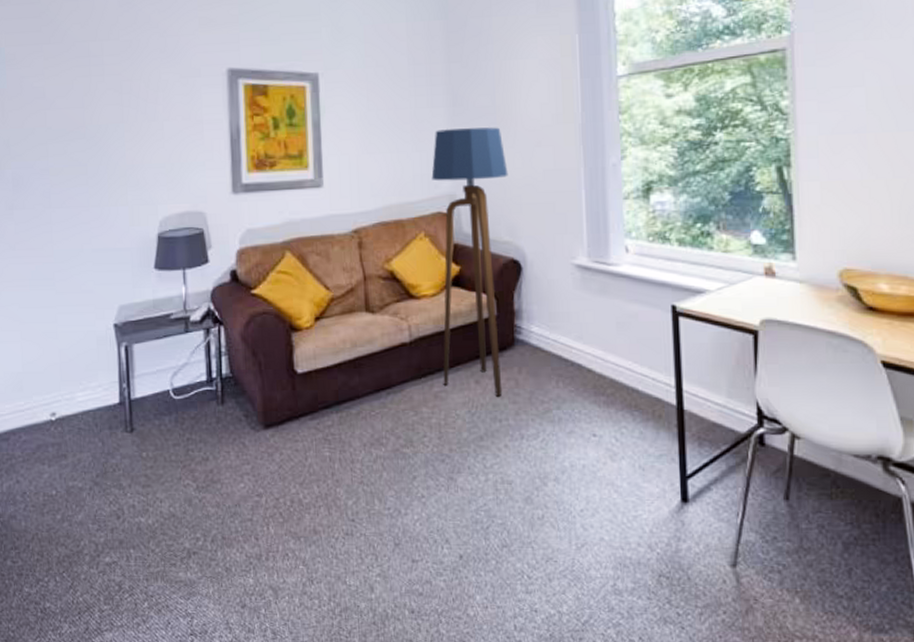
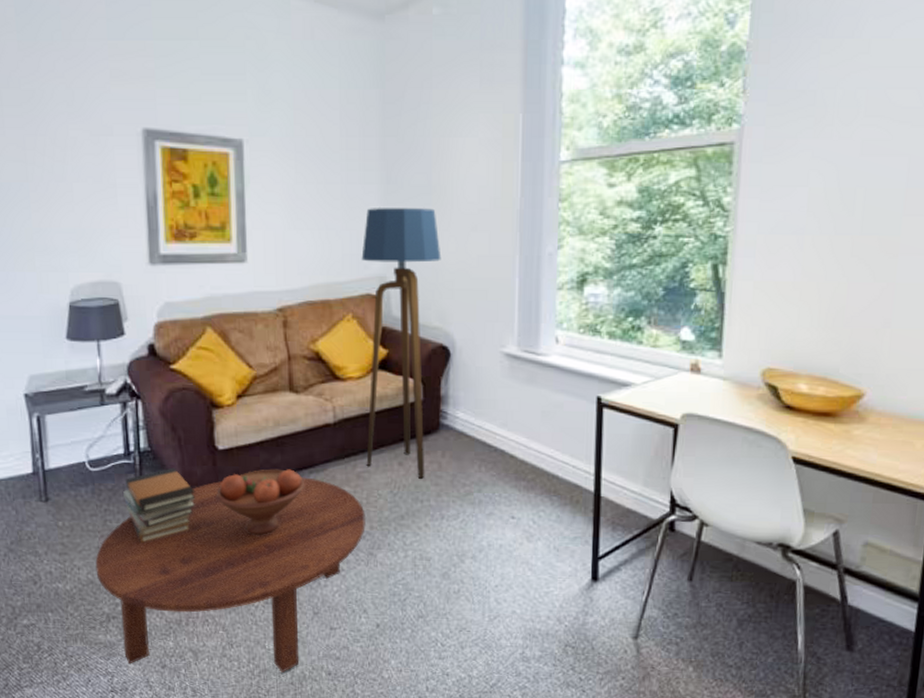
coffee table: none [177,399,445,611] -> present [95,477,366,672]
book stack: none [205,393,276,473] -> present [123,467,196,544]
fruit bowl: none [296,391,383,461] -> present [216,469,305,535]

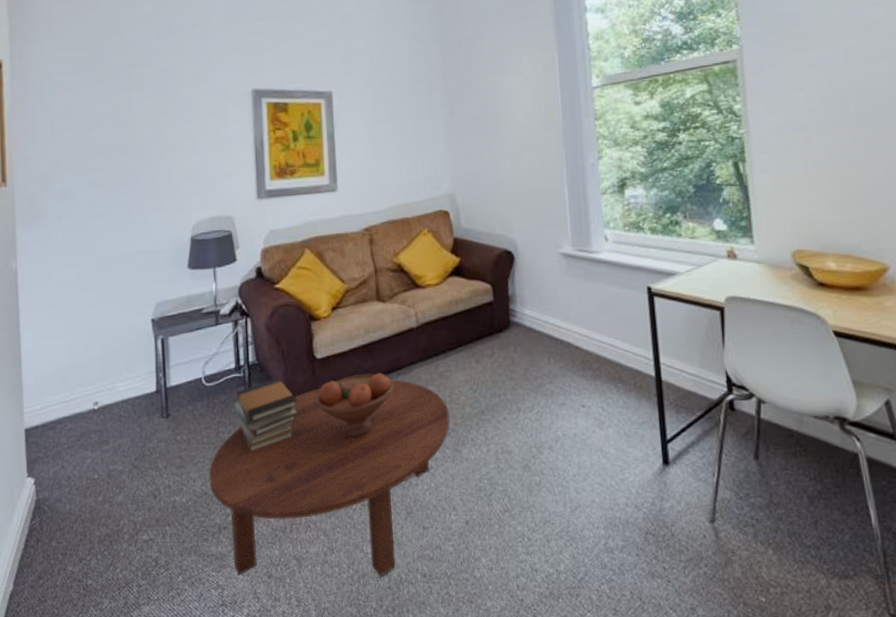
floor lamp: present [361,208,442,479] -> none [433,134,501,374]

